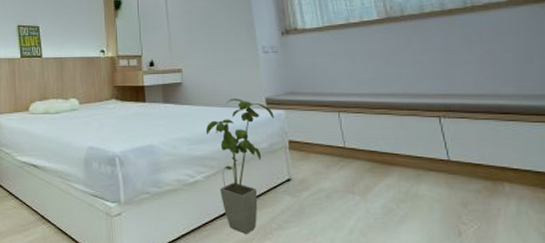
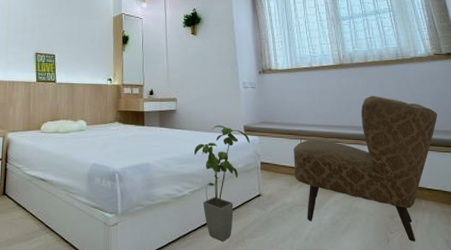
armchair: none [329,54,525,235] -> present [293,95,438,241]

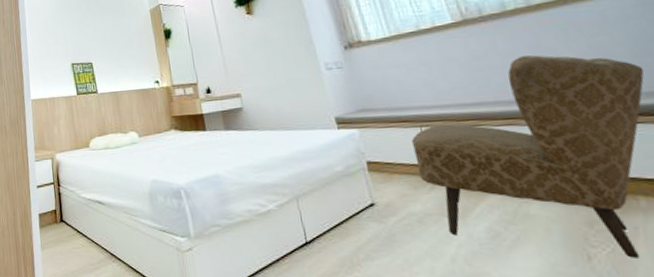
house plant: present [194,125,250,242] -> none [273,120,347,266]

